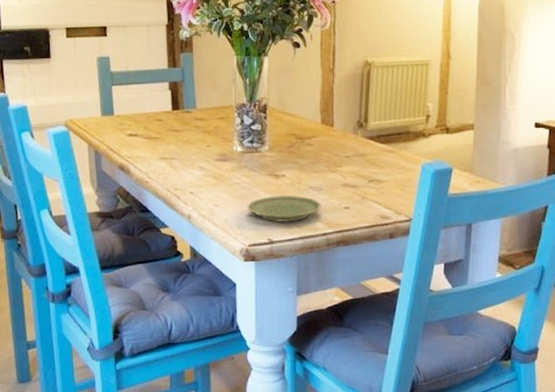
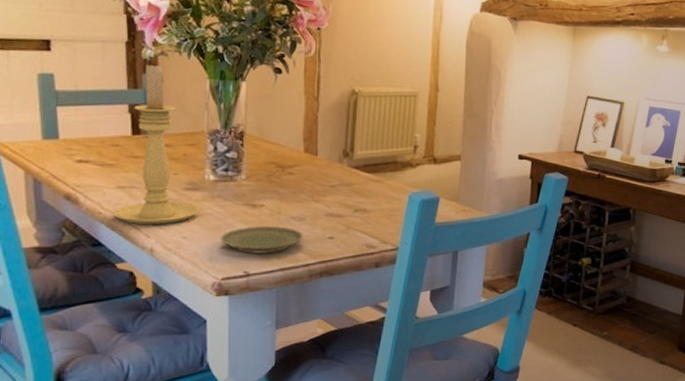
candle holder: none [157,43,229,194] -> present [113,63,199,225]

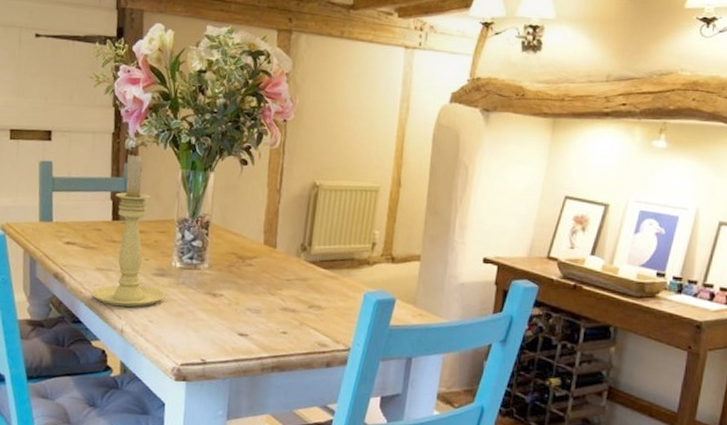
plate: present [220,226,303,254] -> none [181,315,258,344]

